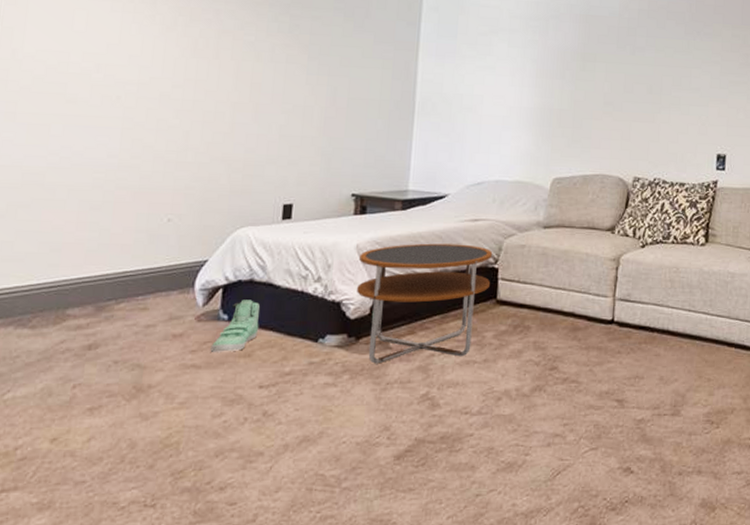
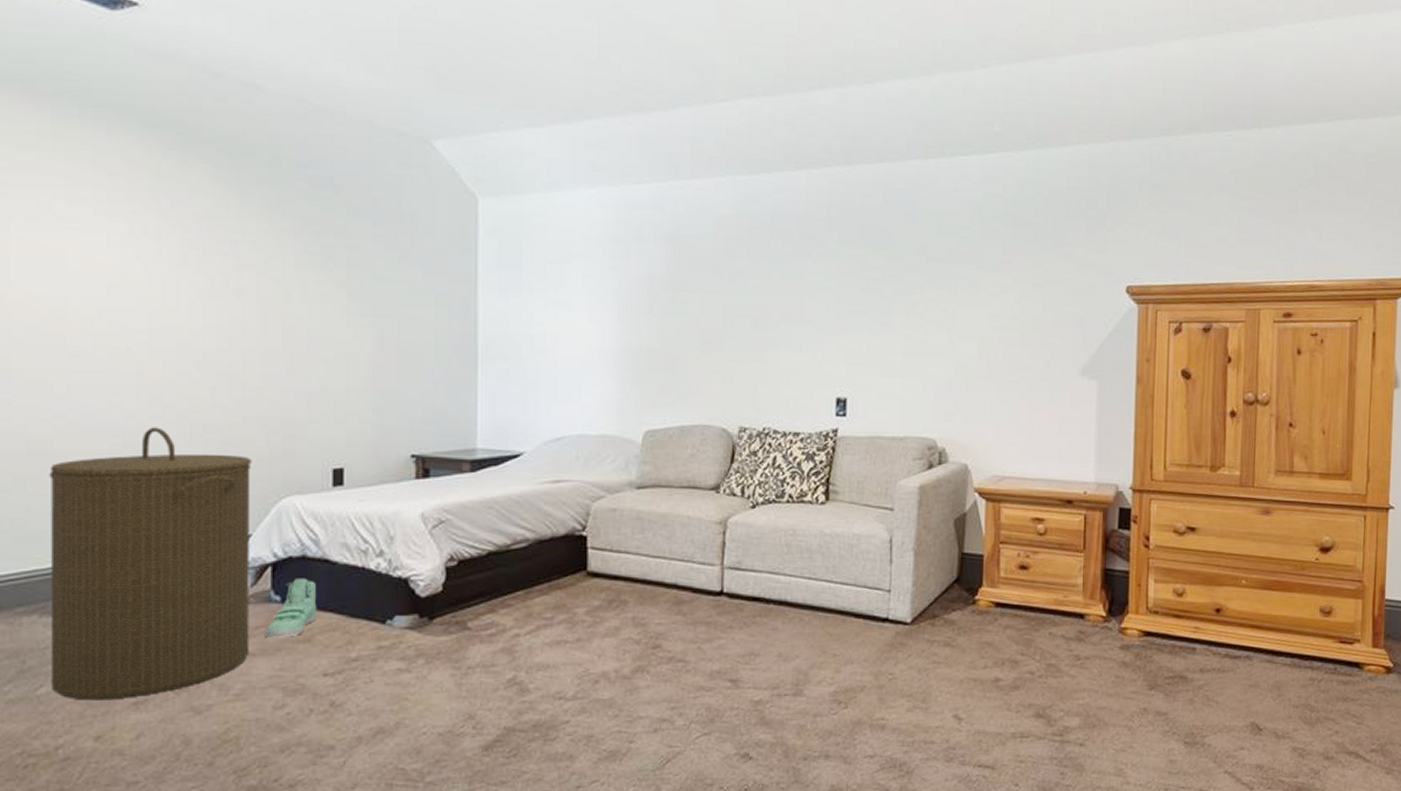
laundry hamper: none [17,164,215,405] -> present [49,427,252,701]
side table: present [357,243,493,364] -> none [426,509,580,647]

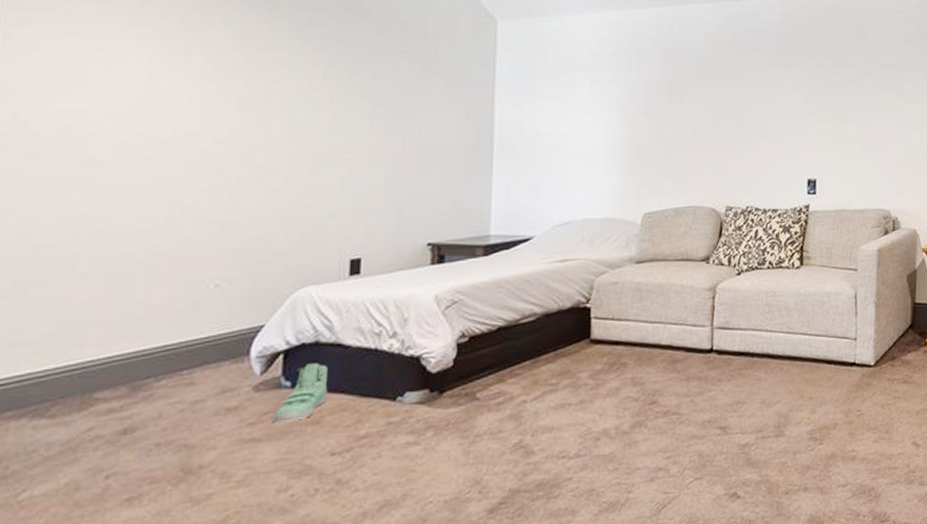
laundry hamper: present [49,427,252,701] -> none [35,229,270,502]

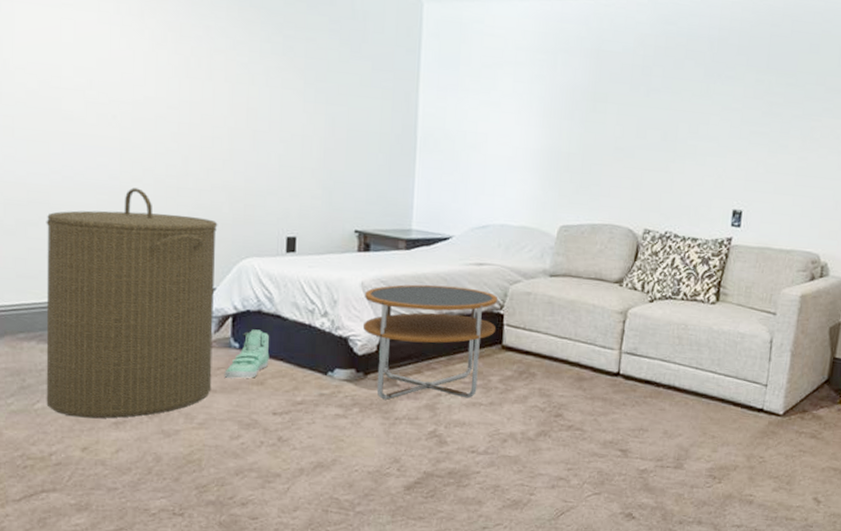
laundry hamper: none [35,229,270,502] -> present [46,187,218,418]
side table: none [438,286,584,417] -> present [363,284,499,400]

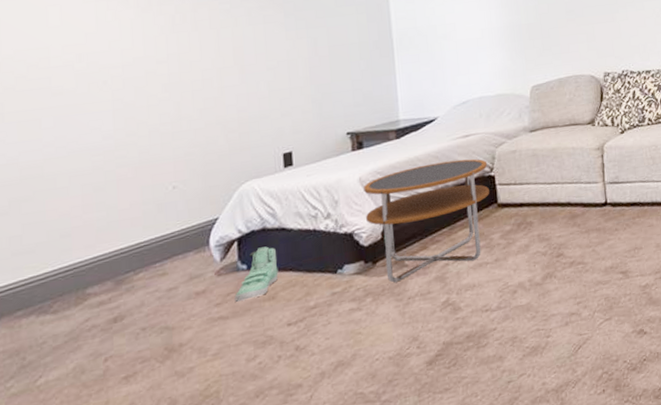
laundry hamper: present [46,187,218,418] -> none [40,142,223,384]

